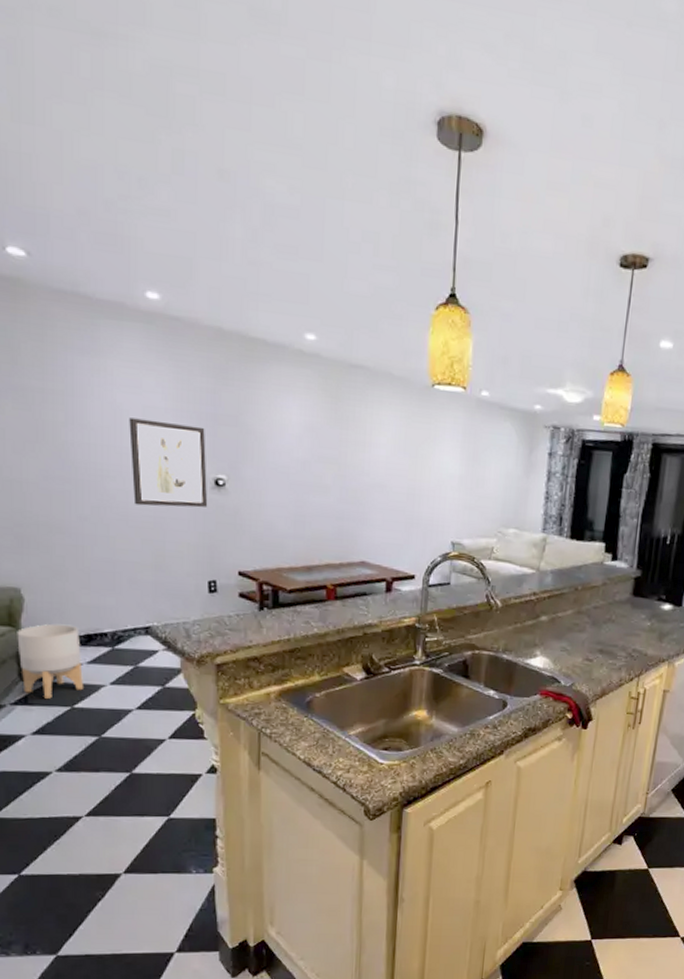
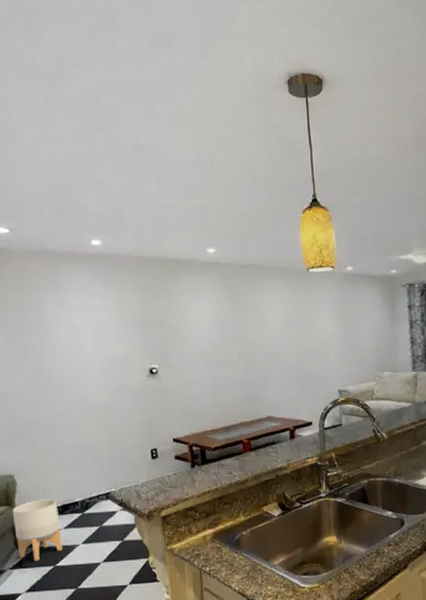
wall art: present [129,417,208,508] -> none [85,331,146,398]

